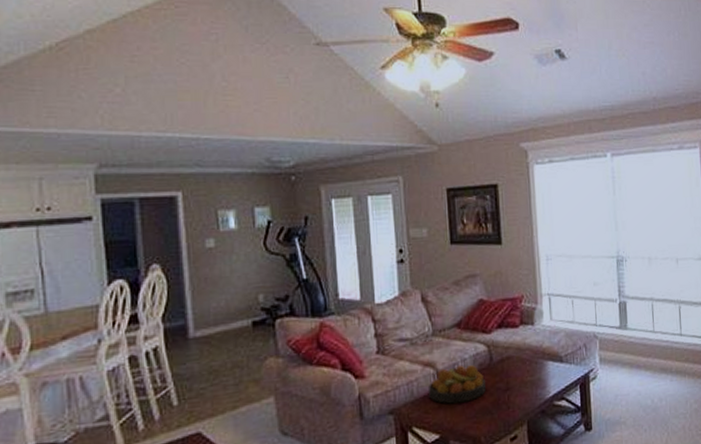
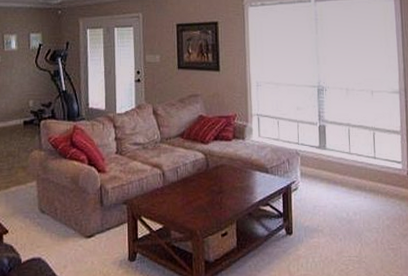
fruit bowl: present [427,365,486,404] -> none [155,168,202,200]

